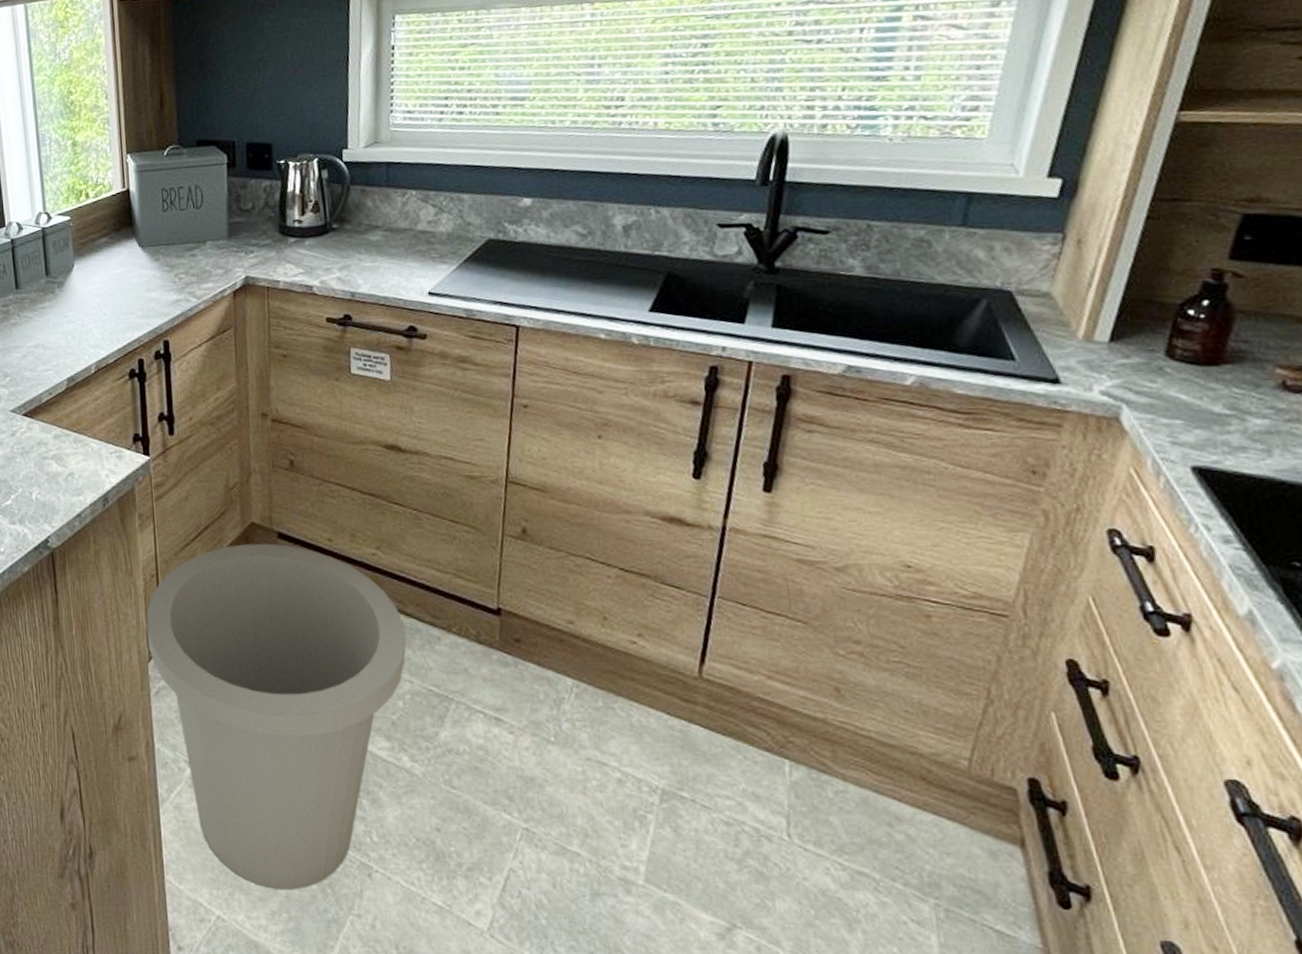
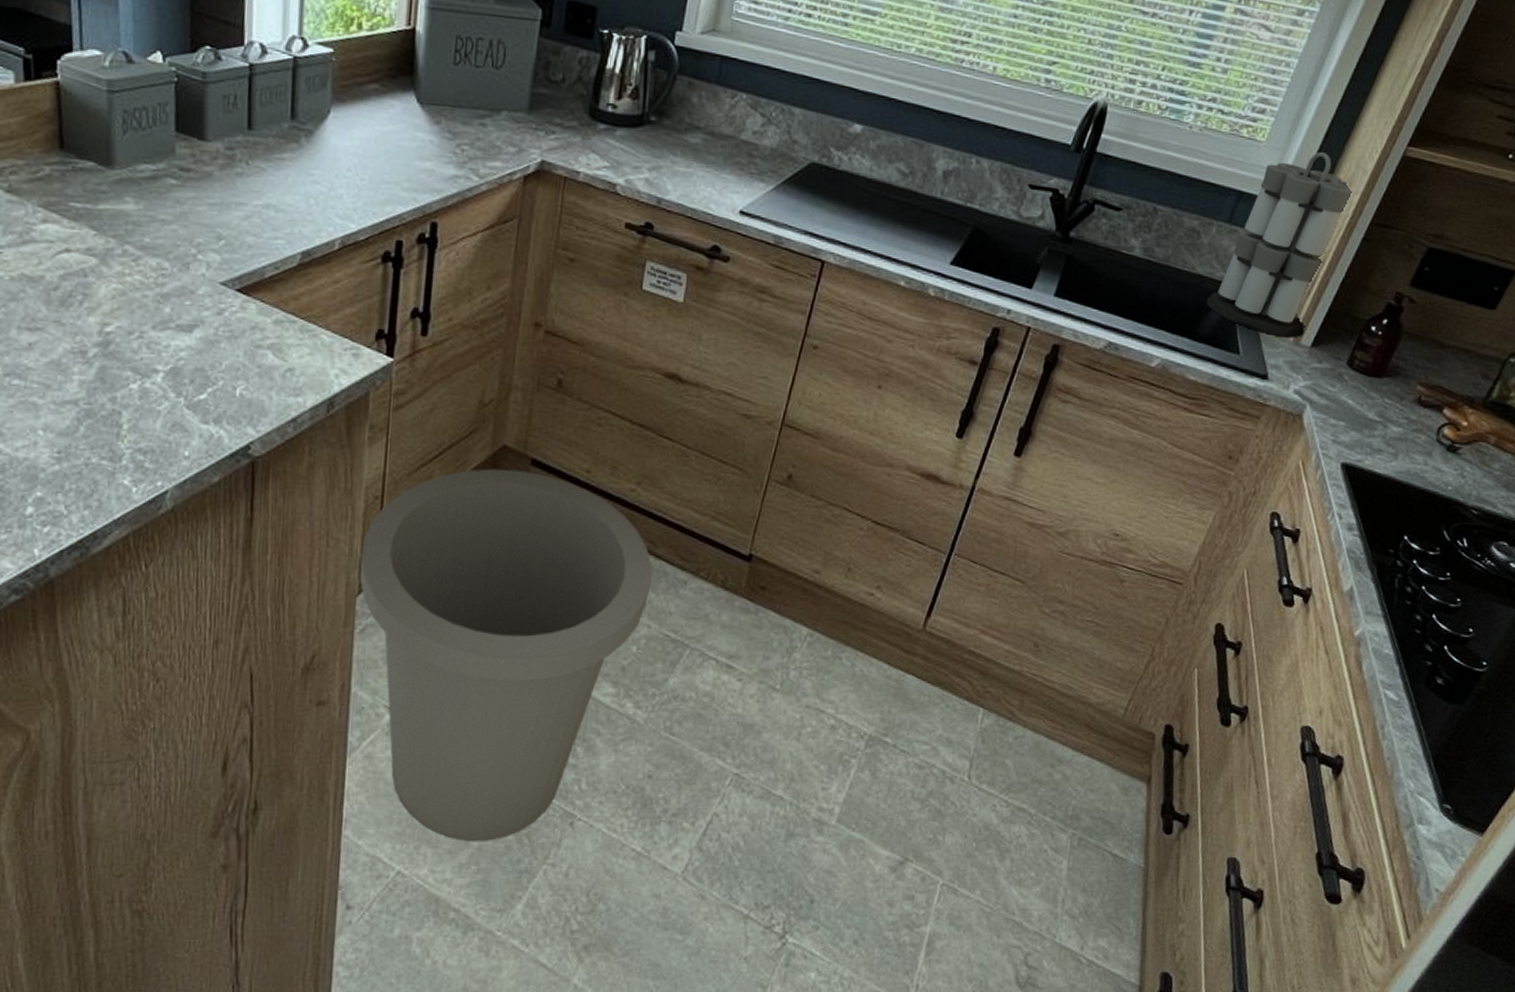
spice rack: none [956,136,1117,336] -> present [1206,152,1352,338]

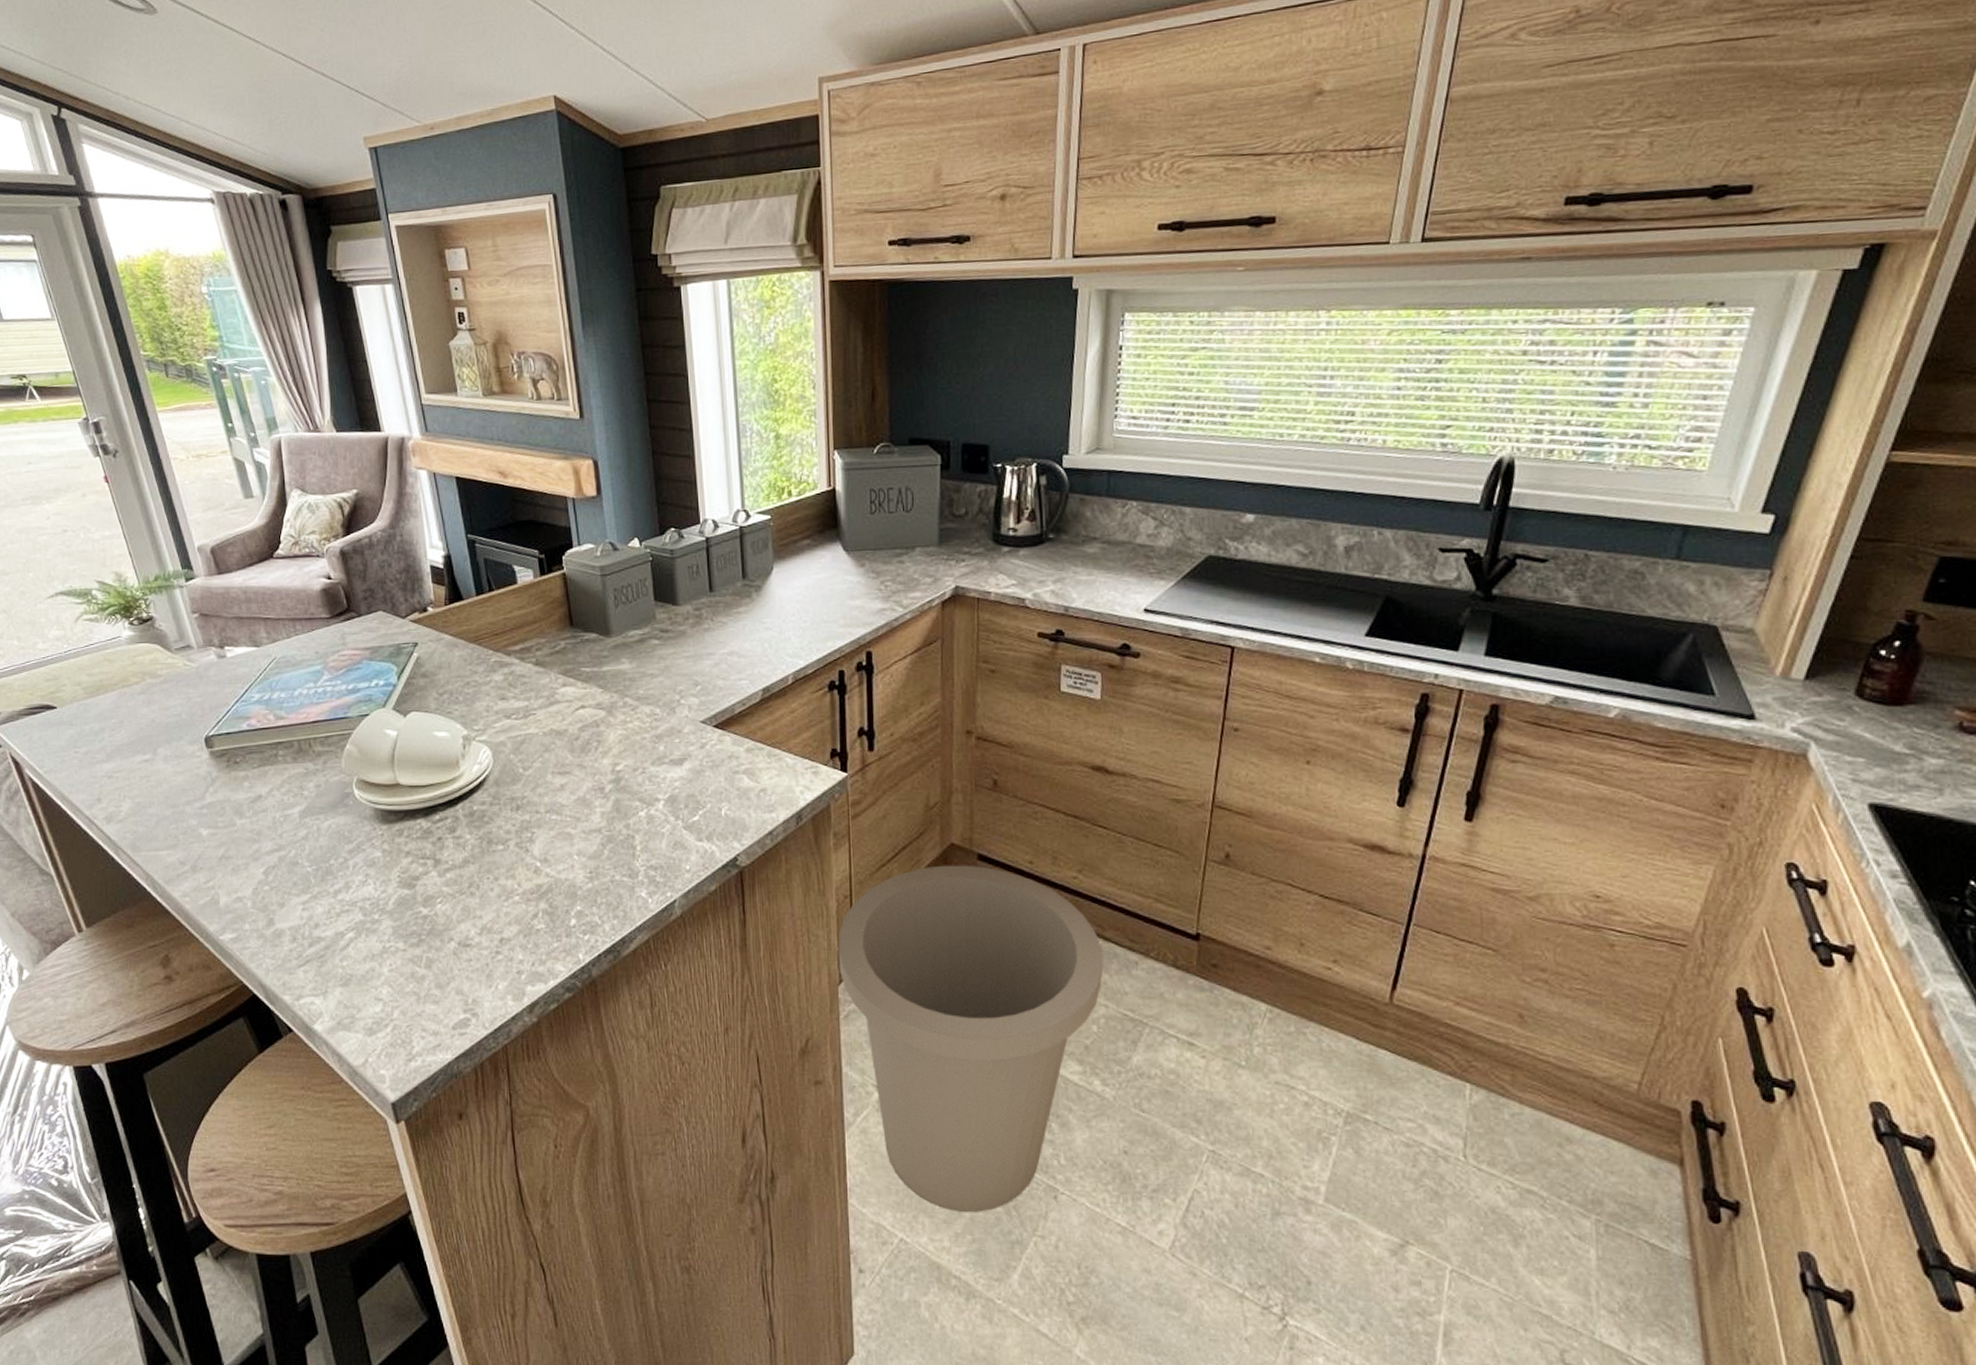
spice rack: present [1206,152,1352,338] -> none [1664,472,1827,673]

